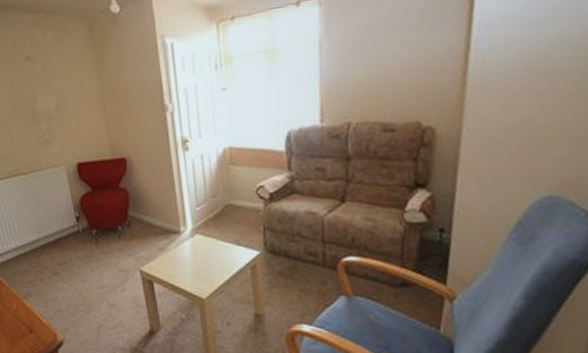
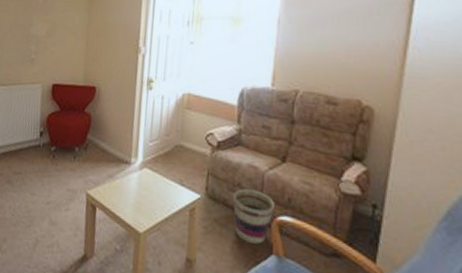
basket: none [294,236,338,289] -> present [233,188,274,244]

